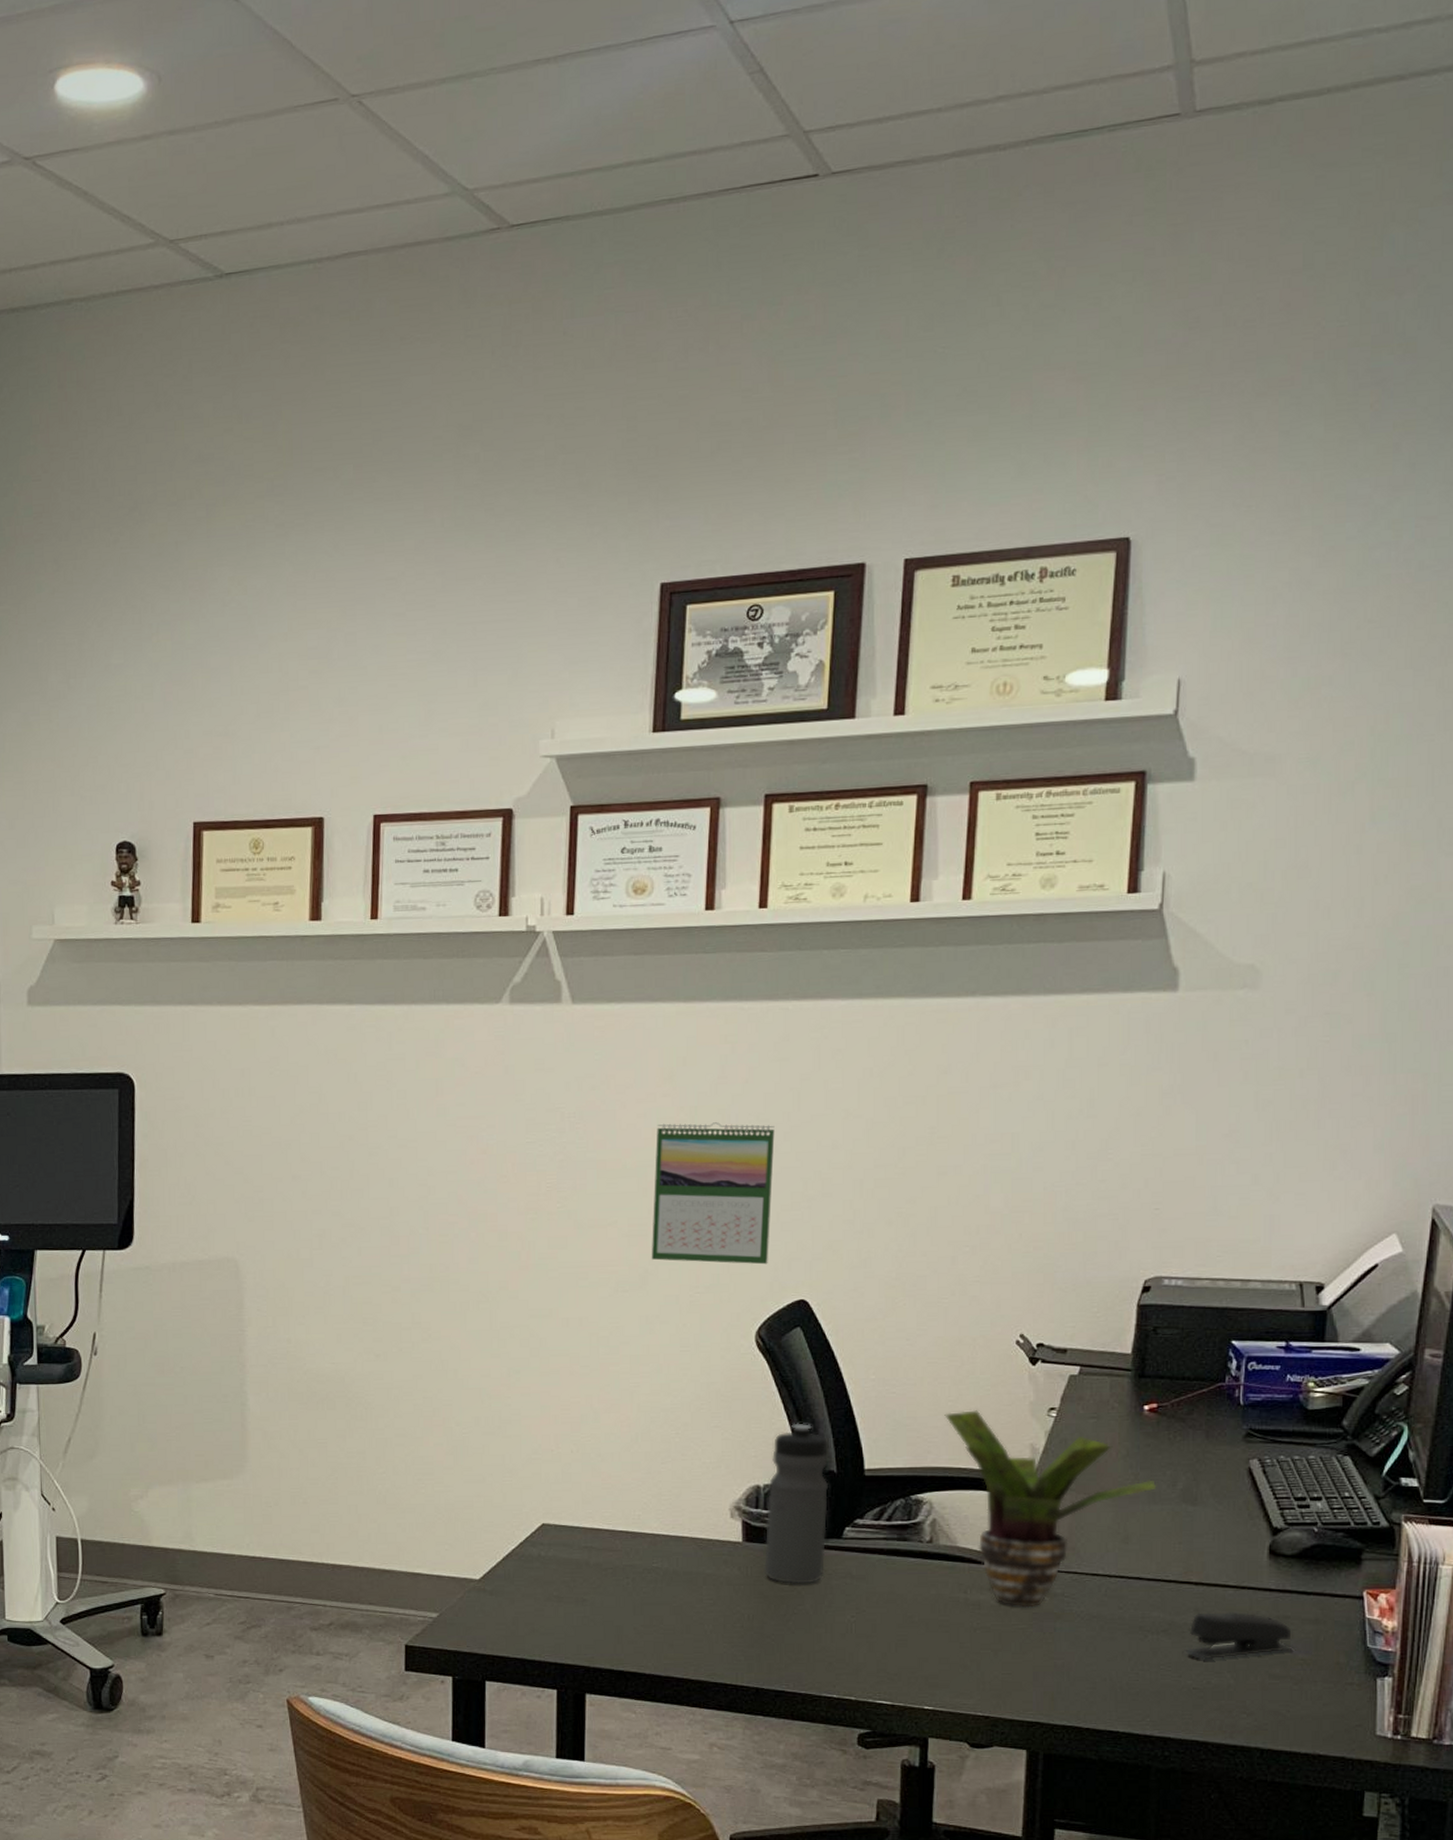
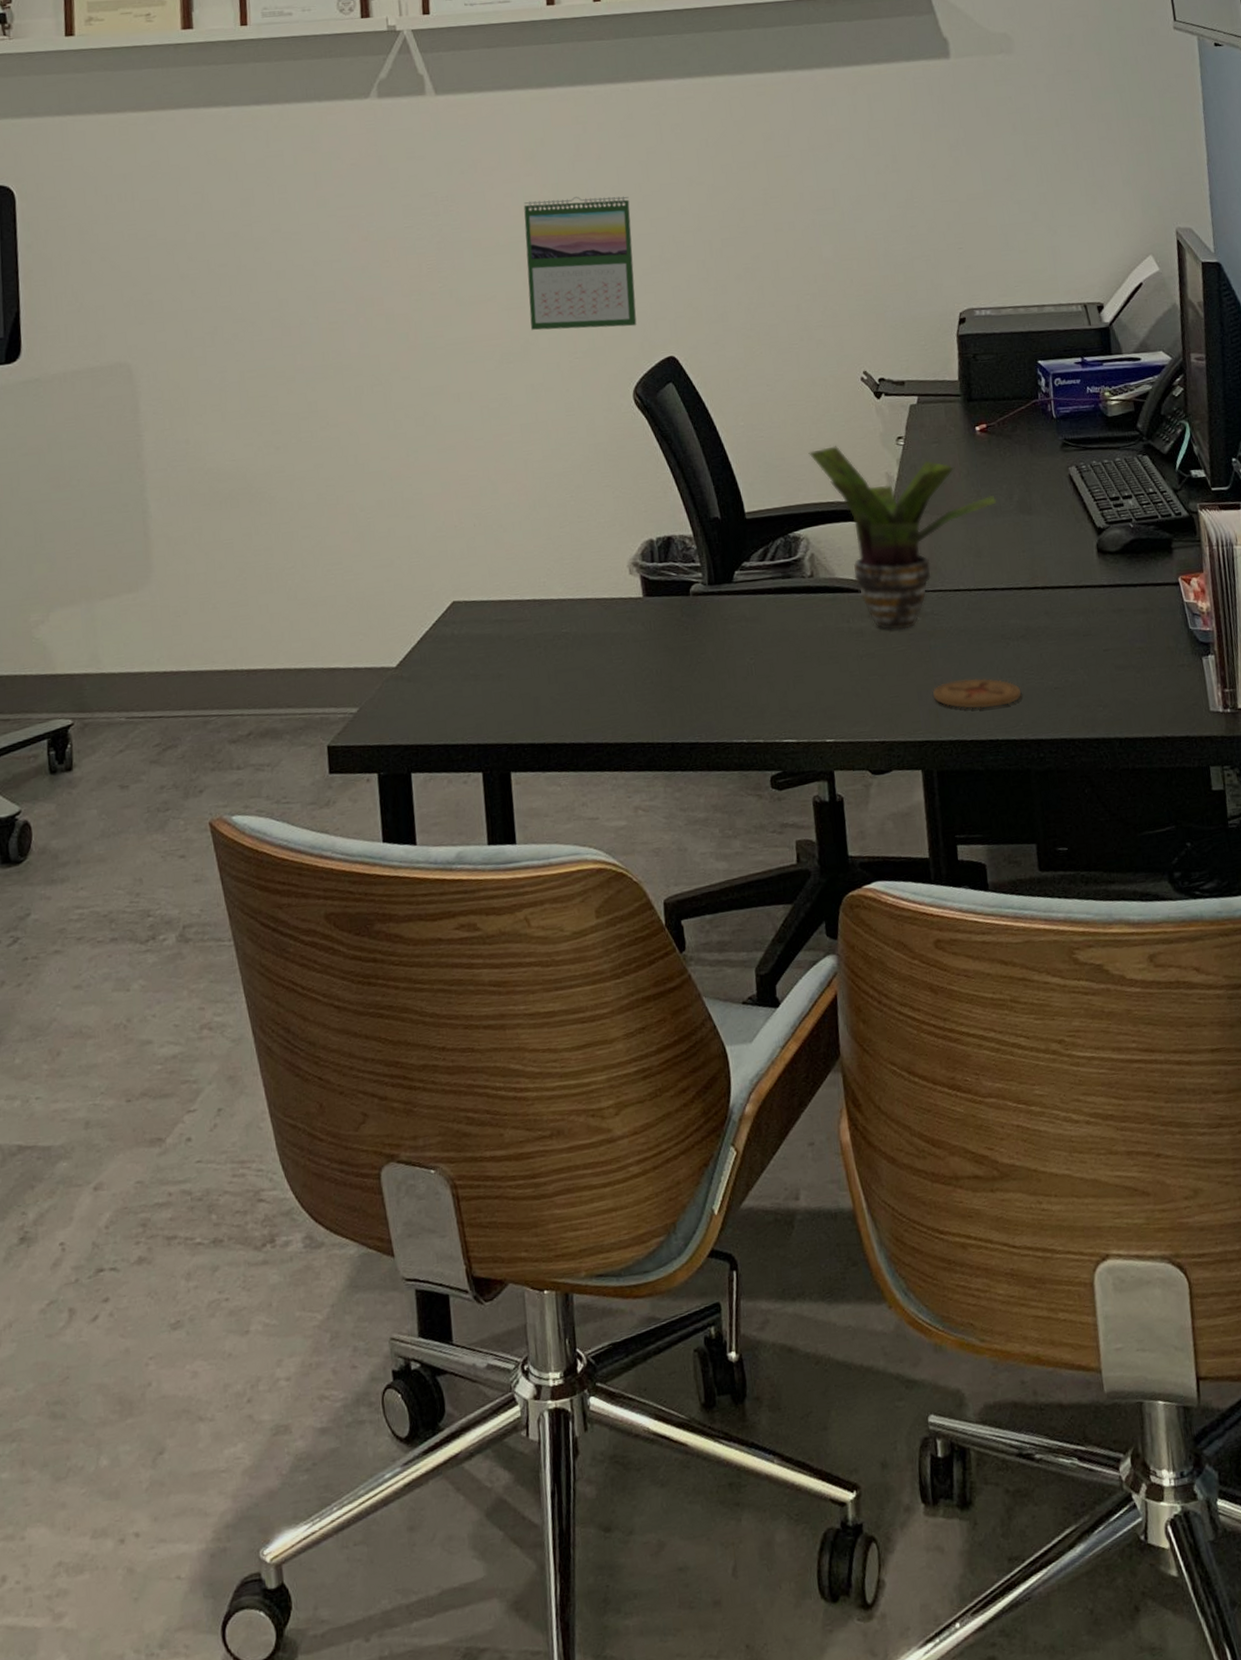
water bottle: present [763,1423,829,1584] -> none [660,474,721,634]
coaster: none [1051,1666,1154,1698] -> present [933,678,1022,709]
stapler: present [1186,1611,1293,1660] -> none [1043,610,1131,660]

